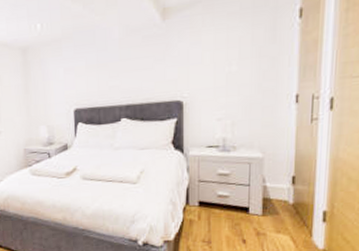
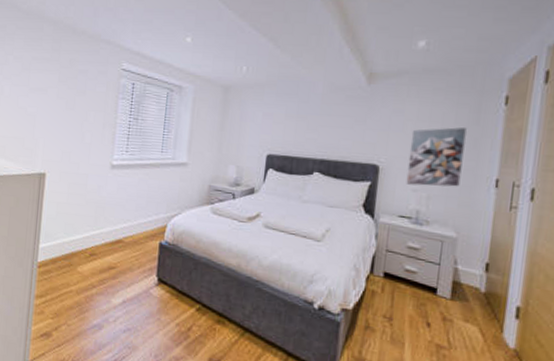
wall art: none [210,49,264,115] -> present [406,127,467,187]

